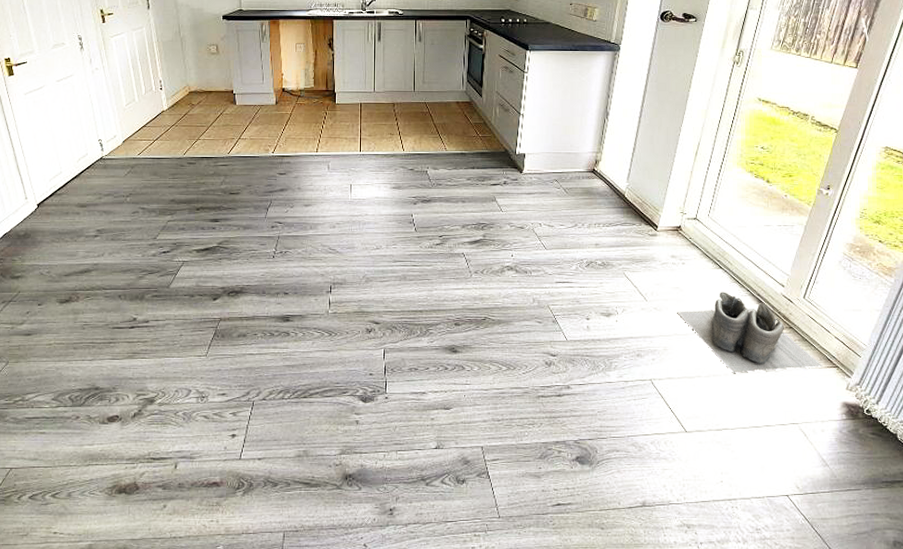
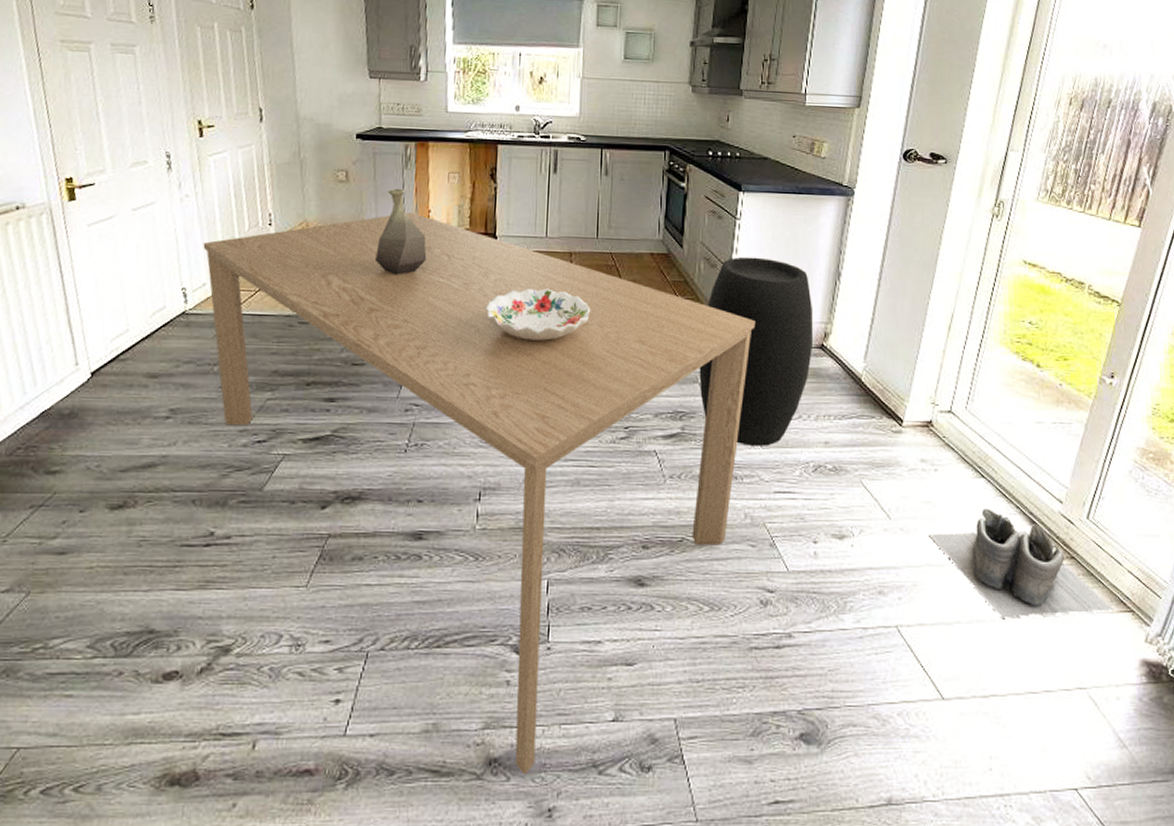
dining table: none [112,76,540,486] -> present [203,212,756,775]
vase: none [243,58,282,125] -> present [375,189,427,275]
decorative bowl: none [329,131,411,172] -> present [485,288,591,341]
trash bin: none [496,102,587,248] -> present [699,256,814,446]

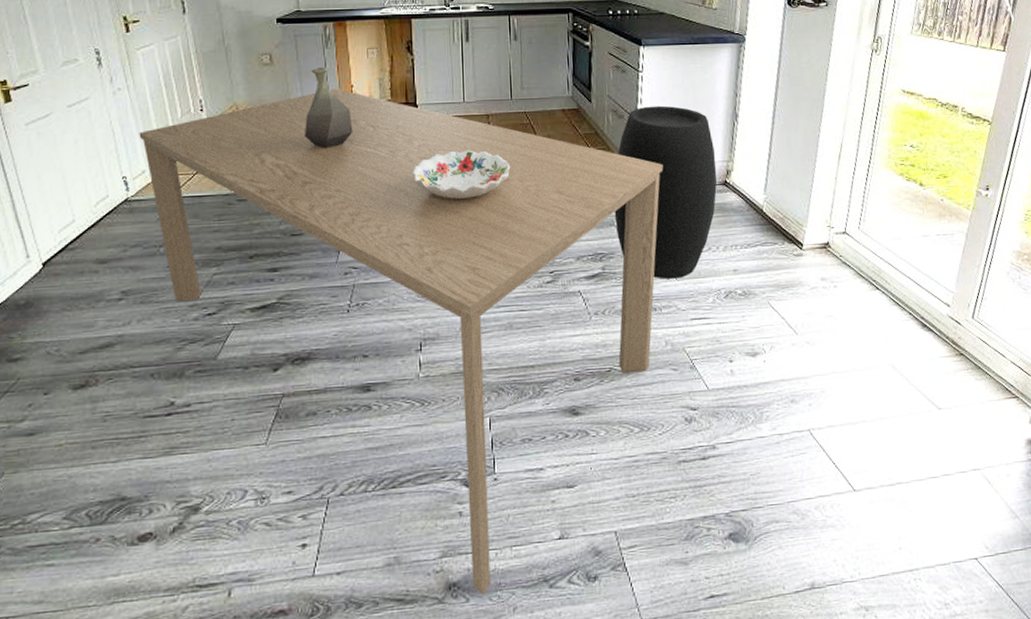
boots: present [929,508,1115,618] -> none [832,317,1001,414]

